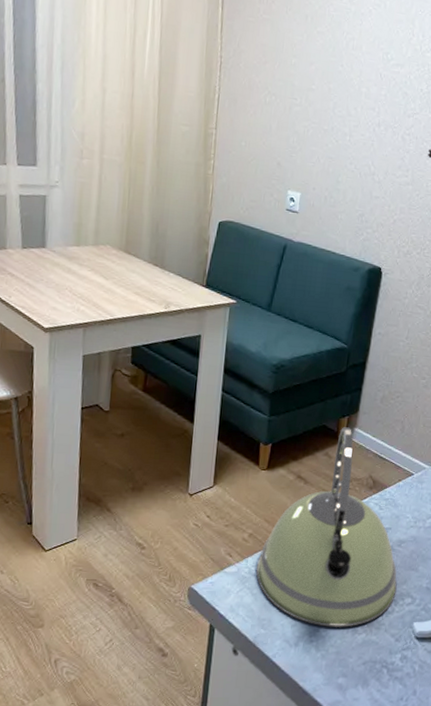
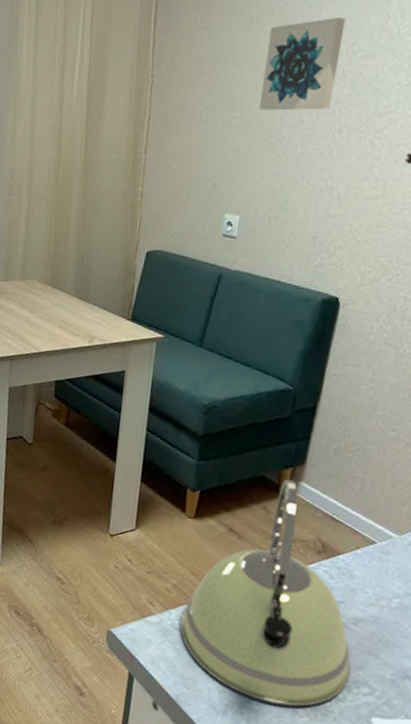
wall art: none [315,27,382,106] -> present [259,18,346,111]

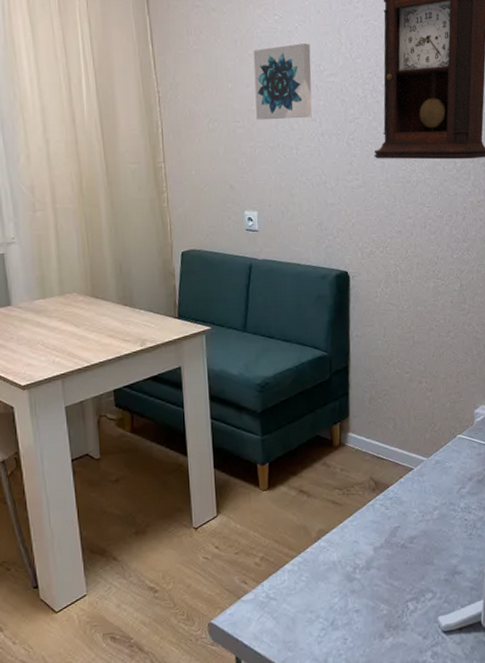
kettle: present [180,479,351,707] -> none [273,433,416,638]

